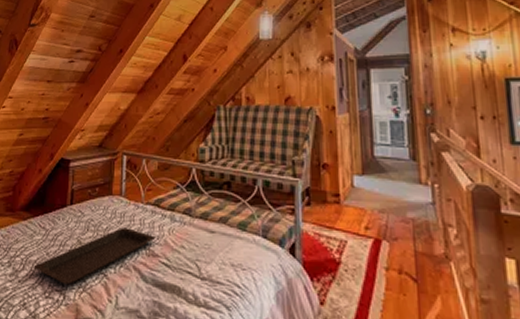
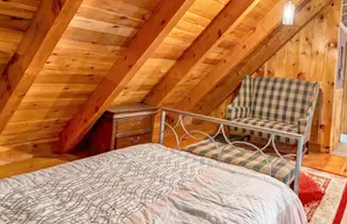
serving tray: present [33,227,156,285] -> none [80,168,188,212]

